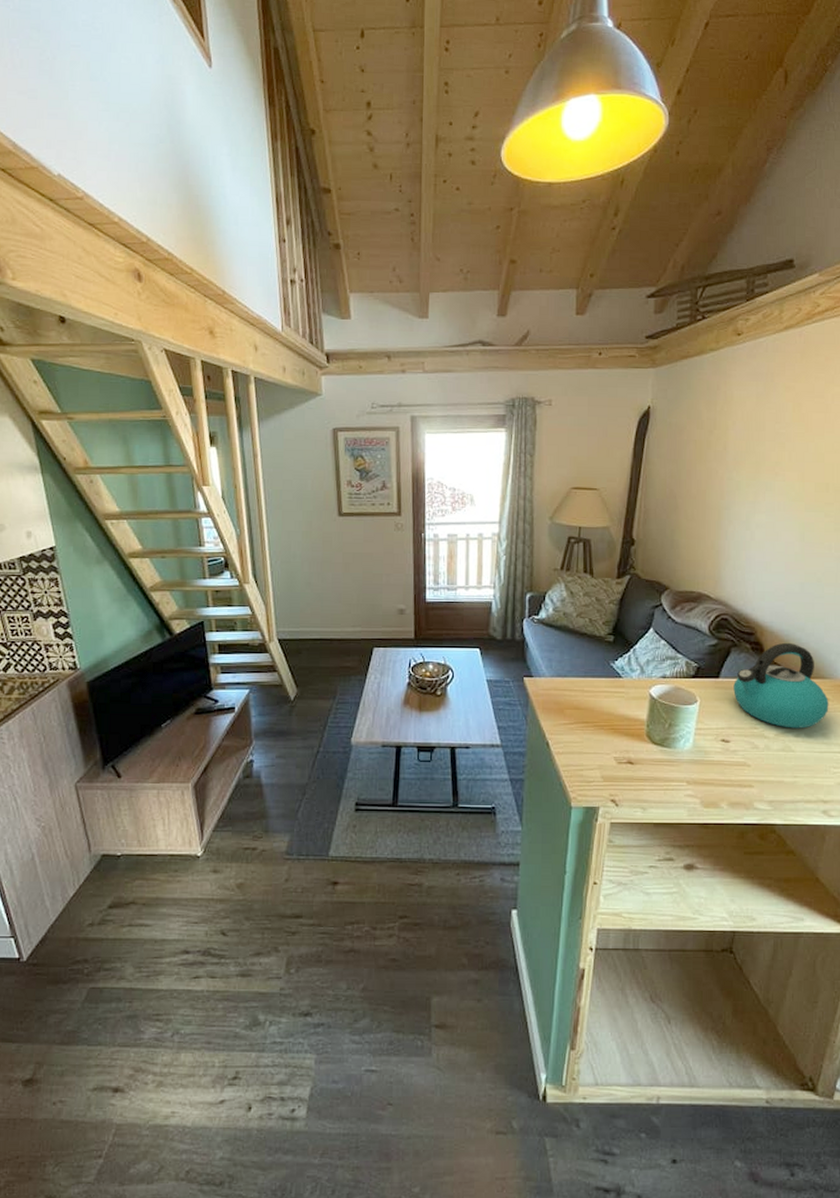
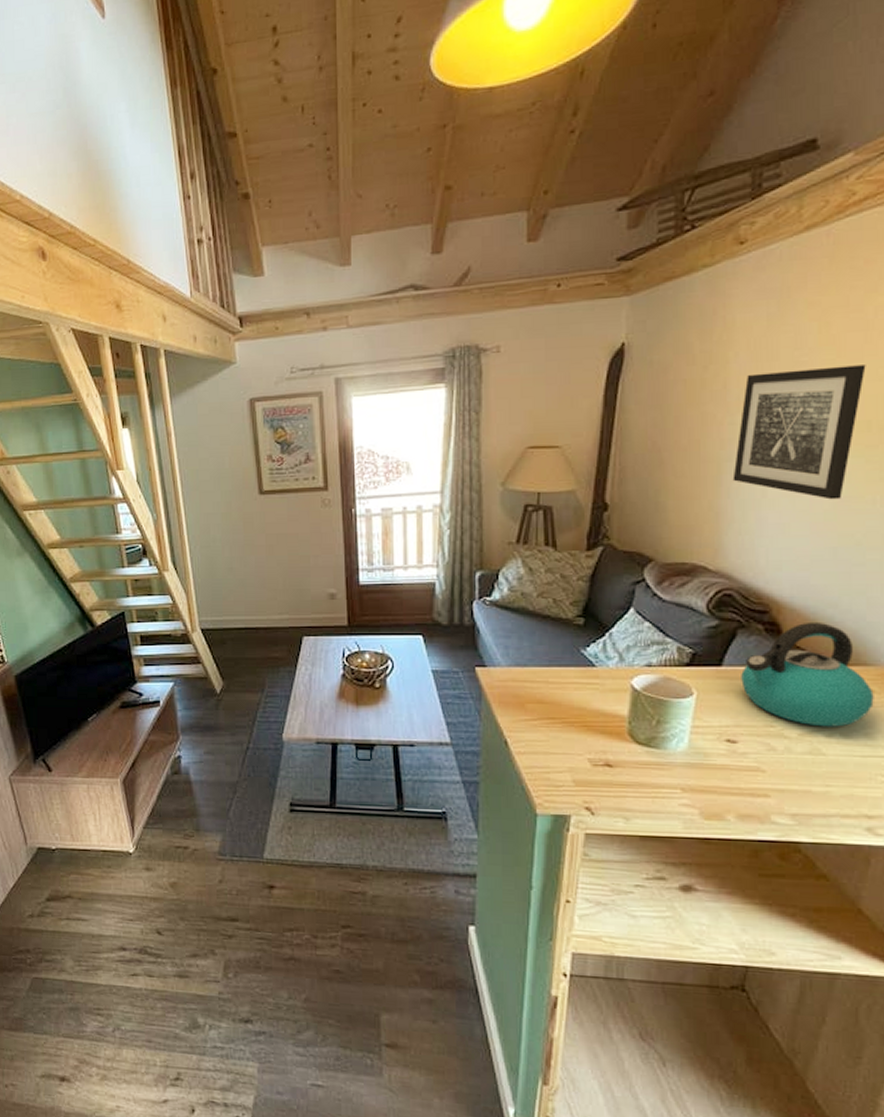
wall art: none [729,439,826,545] -> present [732,365,866,500]

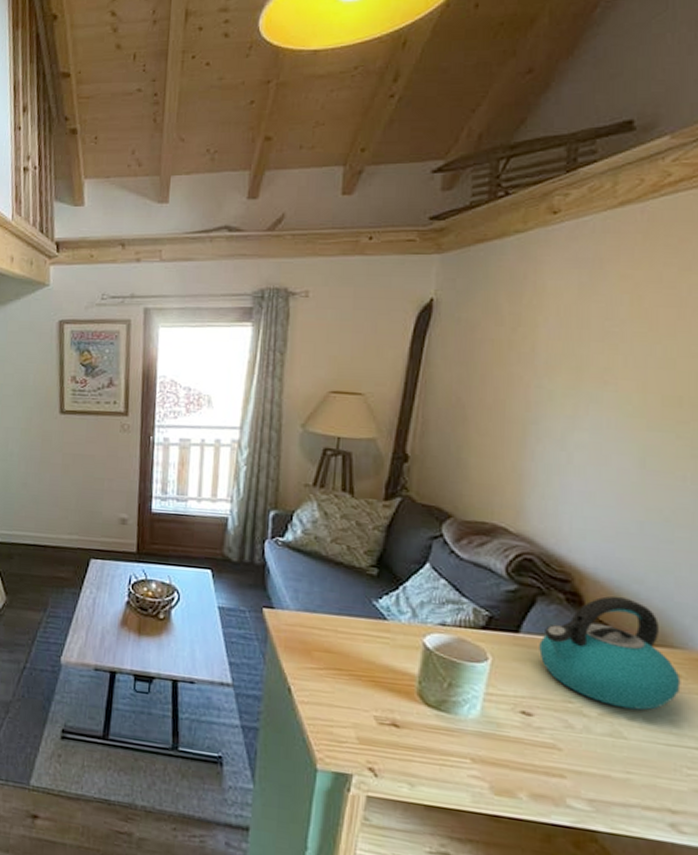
wall art: present [732,365,866,500] -> none [537,339,679,473]

